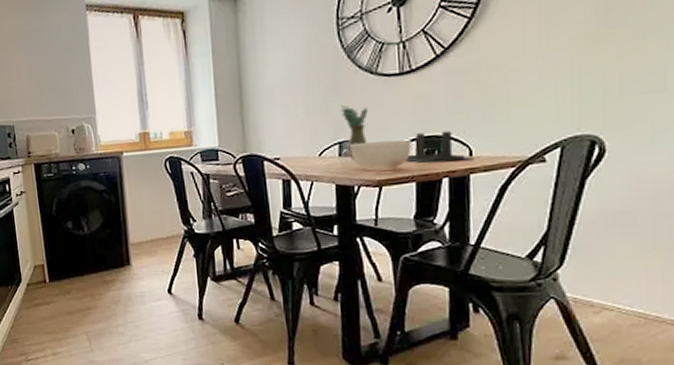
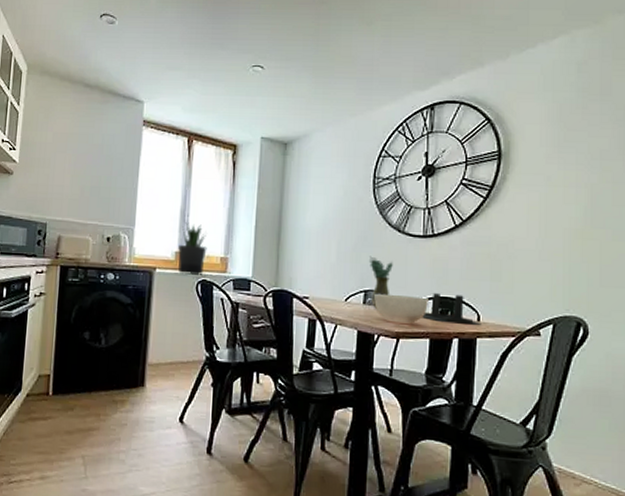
planter: none [141,101,170,154] -> present [177,222,207,275]

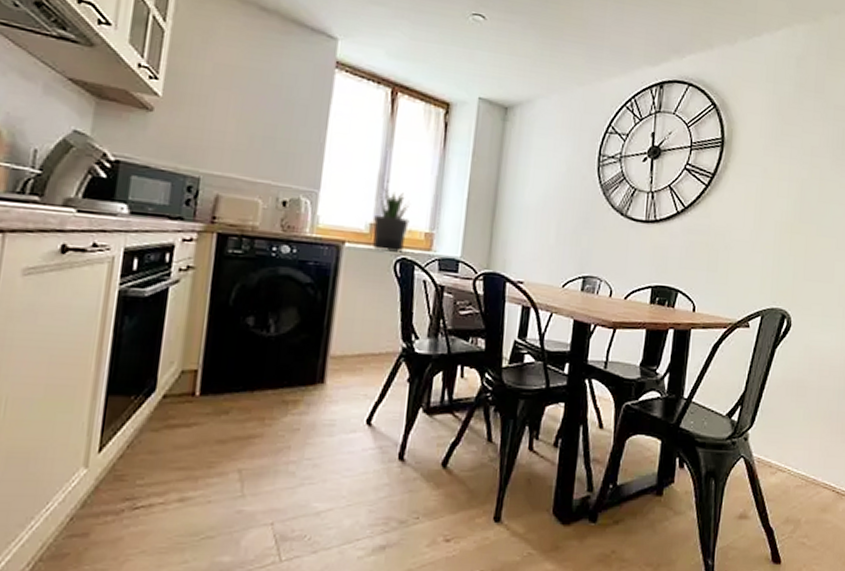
vase: present [370,256,393,309] -> none [589,239,614,297]
bowl: present [374,293,428,325] -> none [592,280,647,315]
napkin holder: present [422,293,482,325] -> none [640,282,696,316]

